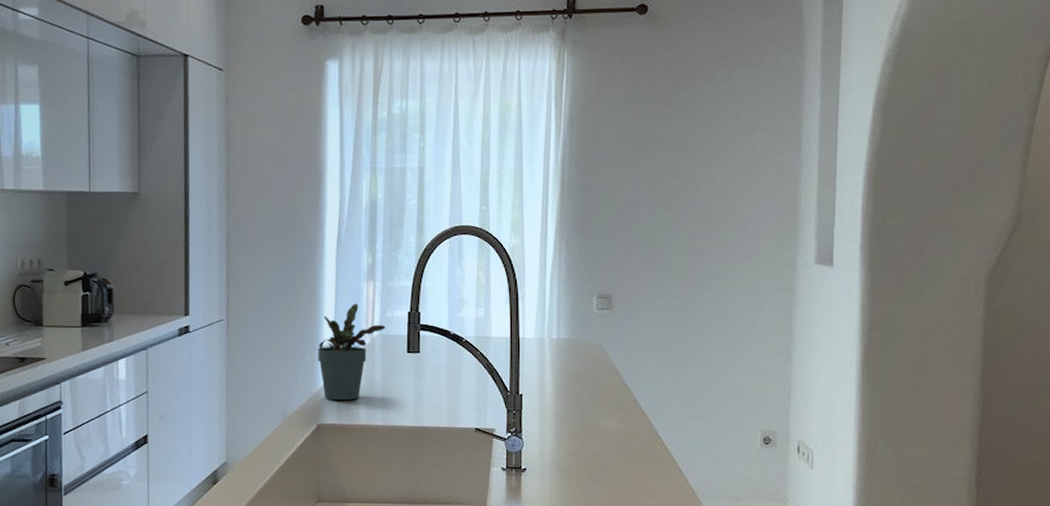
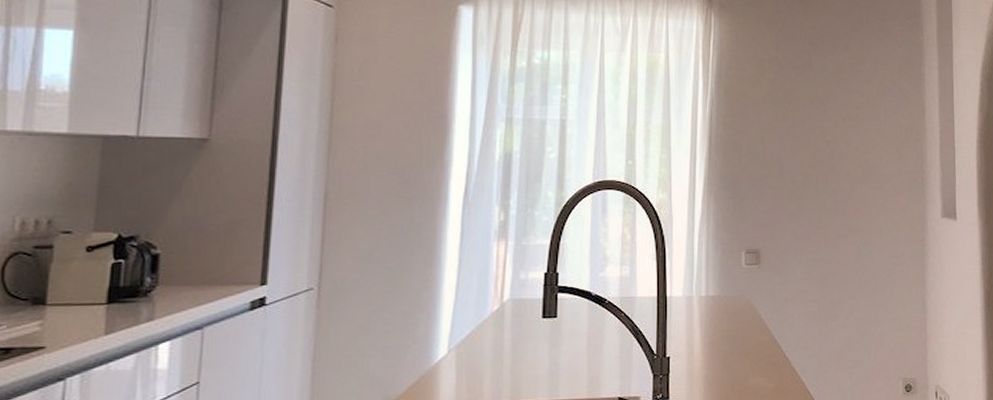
potted plant: present [318,303,386,400] -> none [434,265,518,377]

